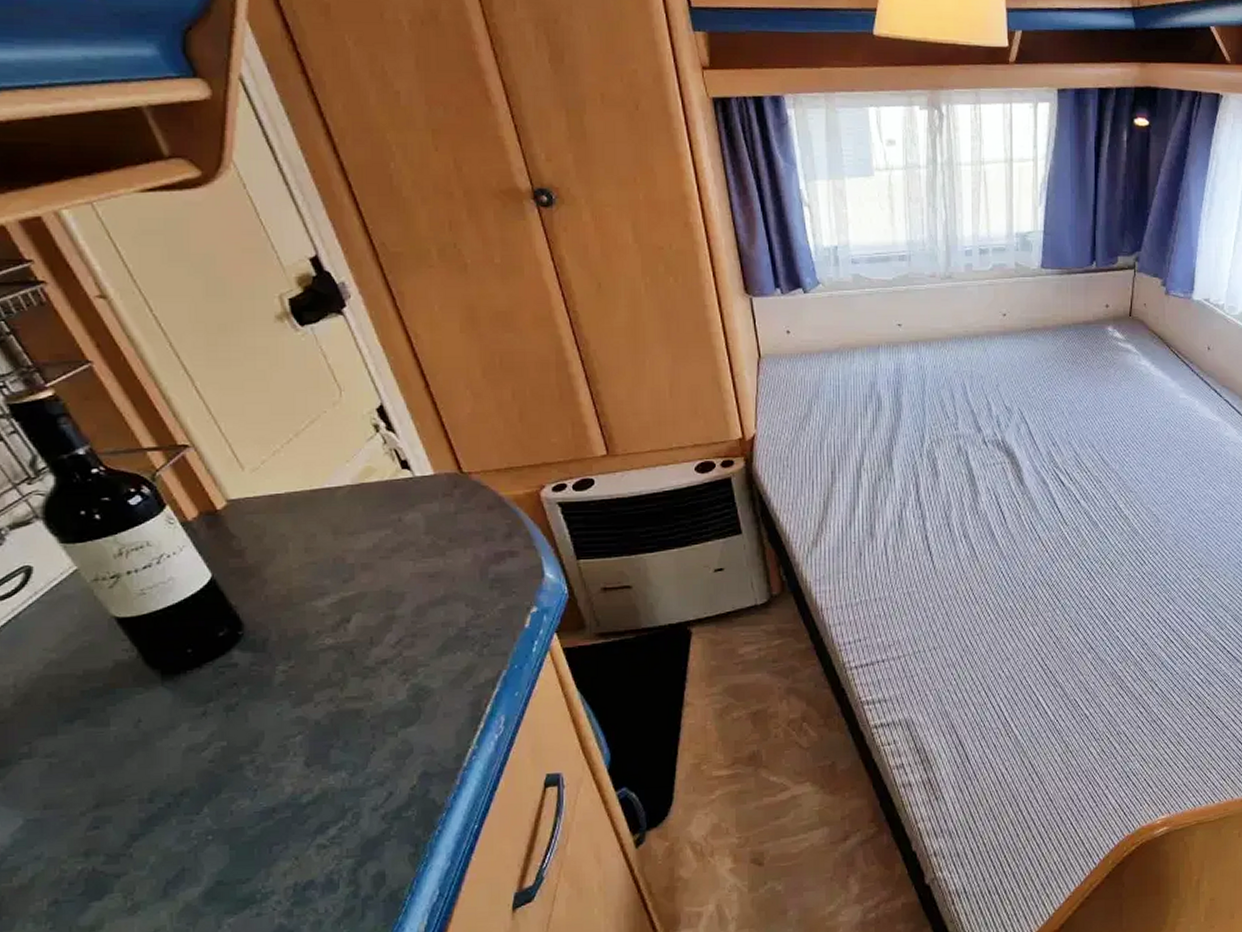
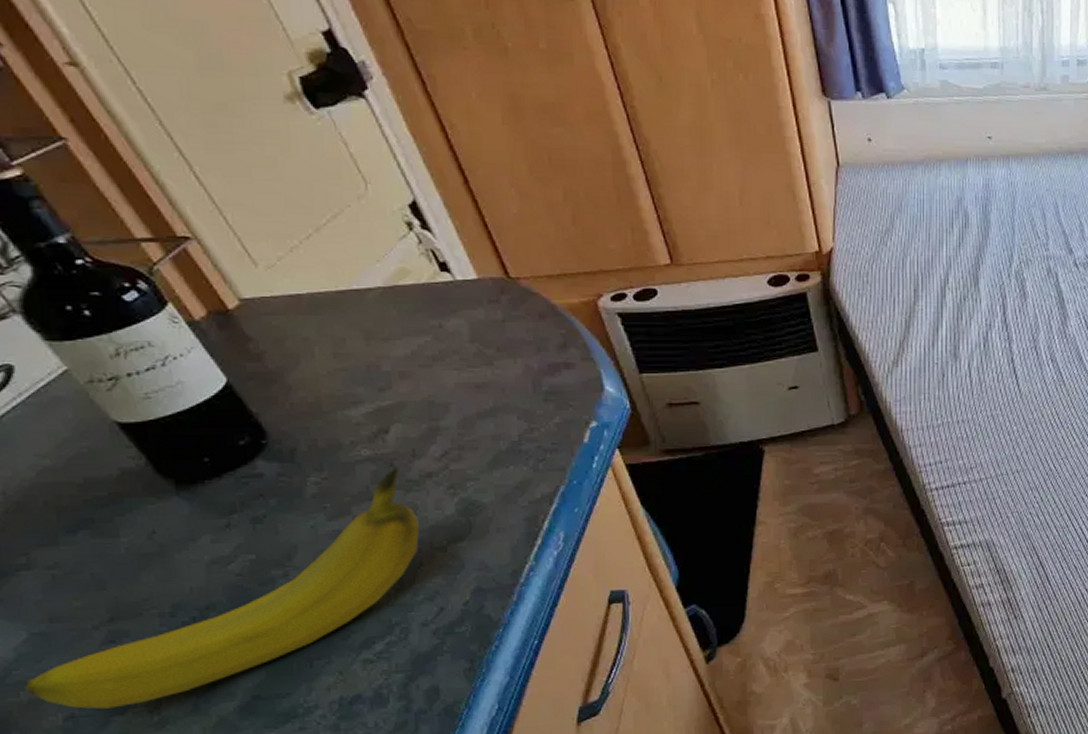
fruit: none [18,654,374,895] -> present [25,467,420,709]

